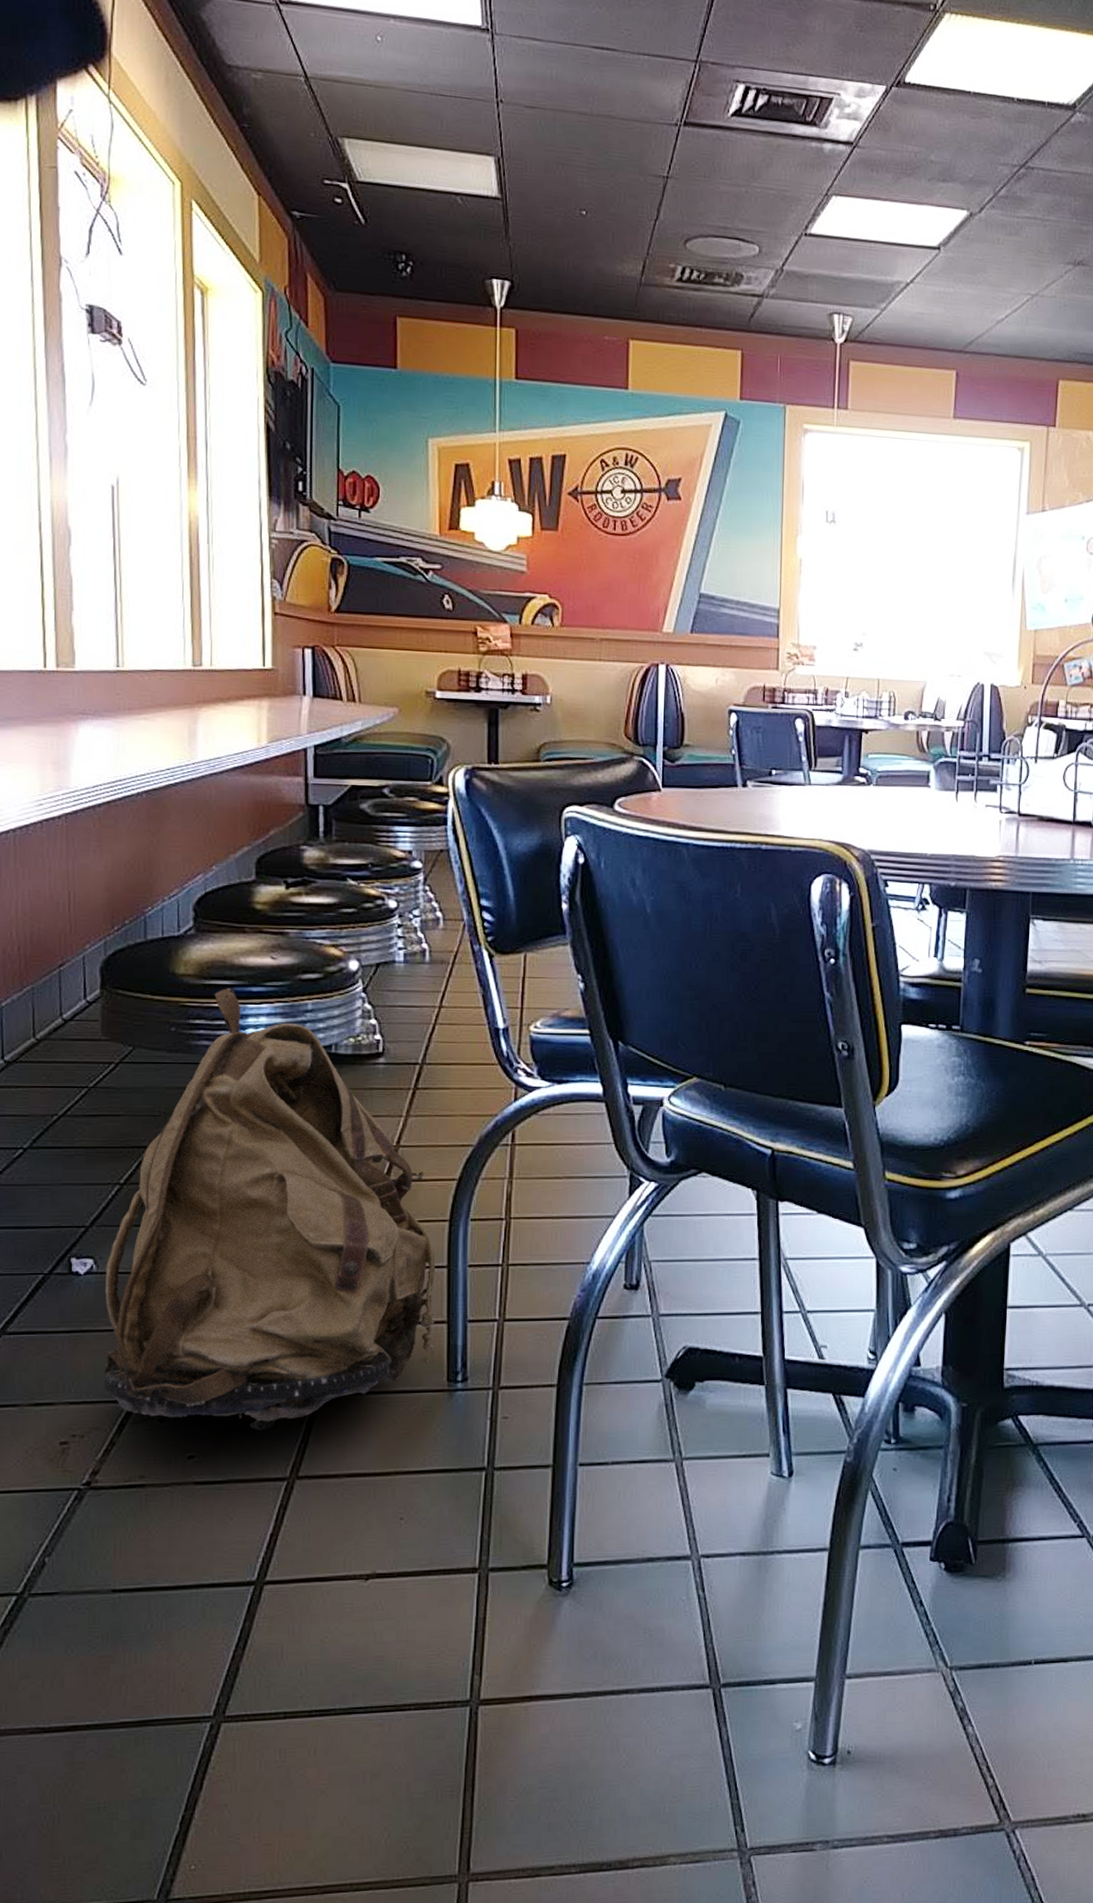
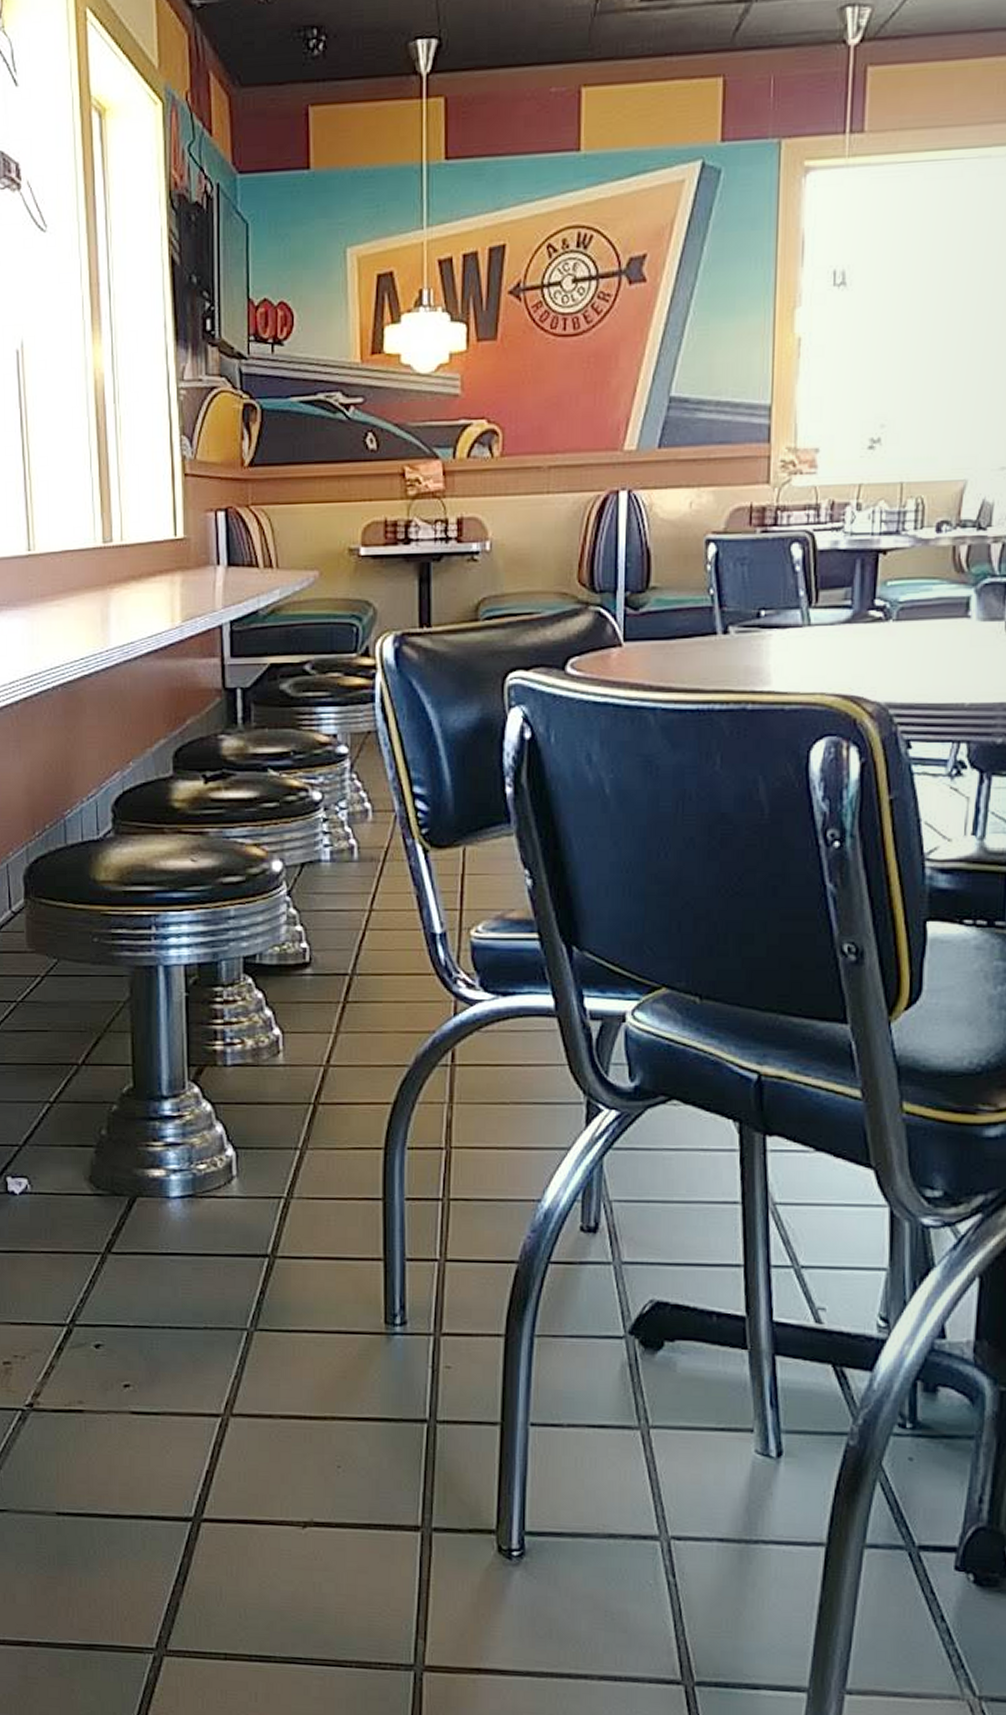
backpack: present [103,988,436,1431] -> none [39,895,371,1364]

